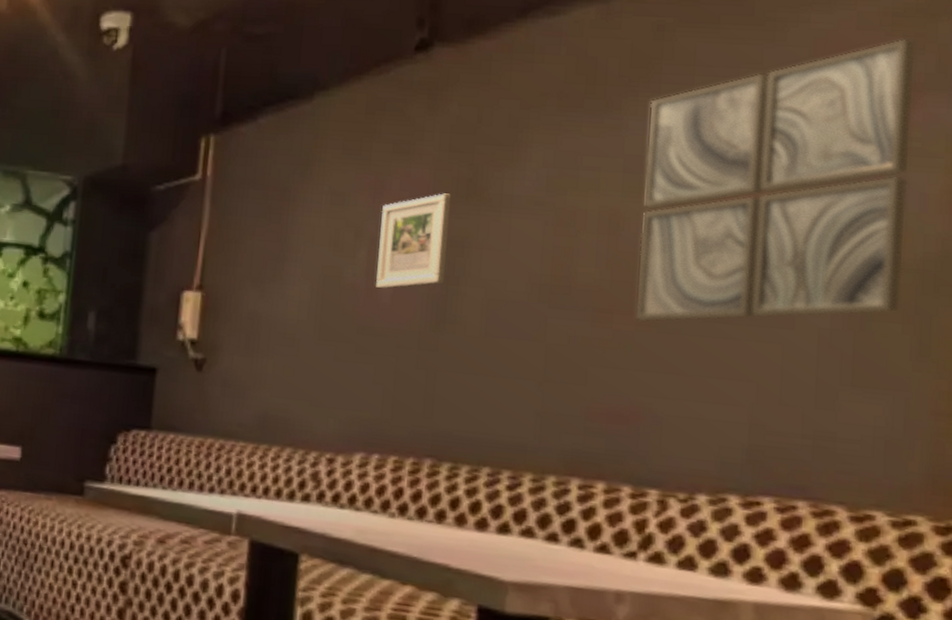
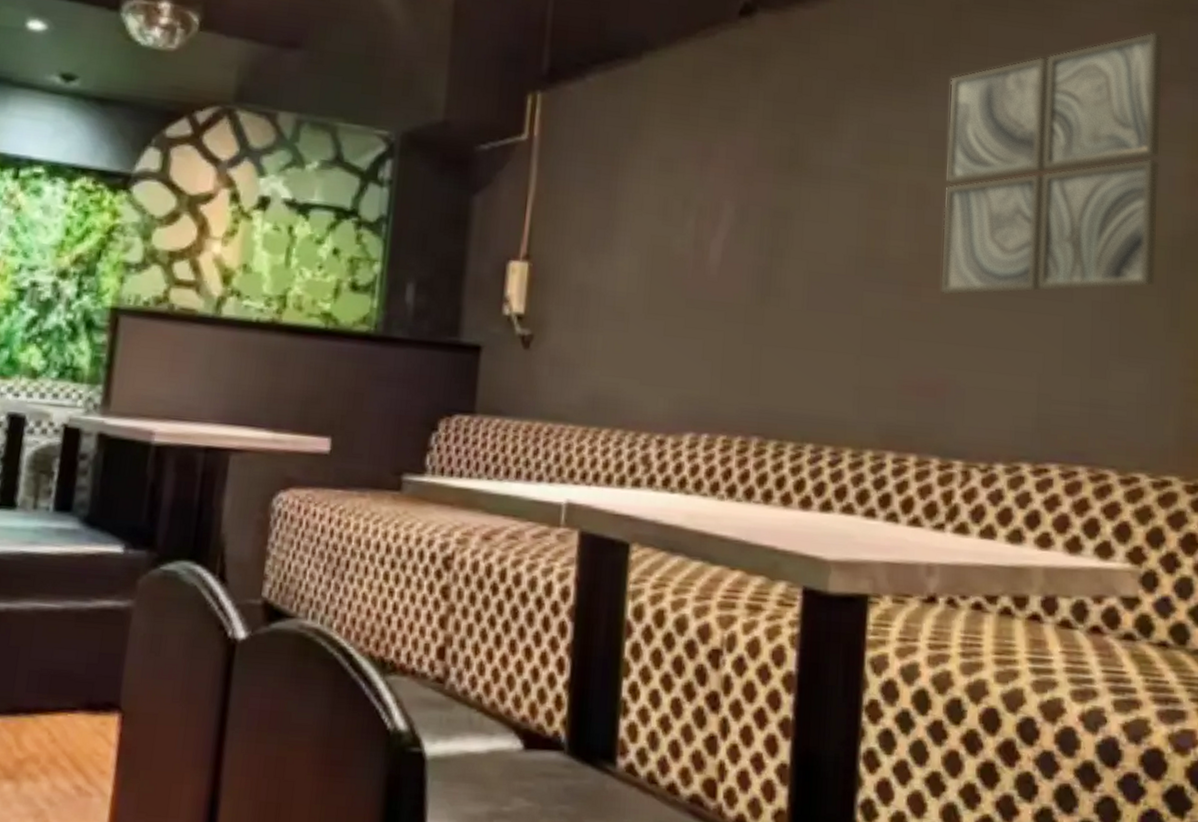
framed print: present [376,193,452,289] -> none [704,162,775,261]

